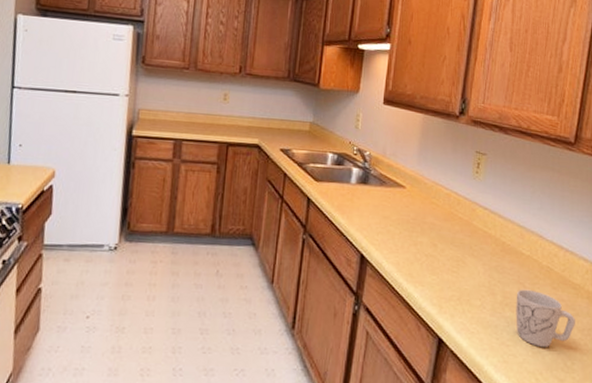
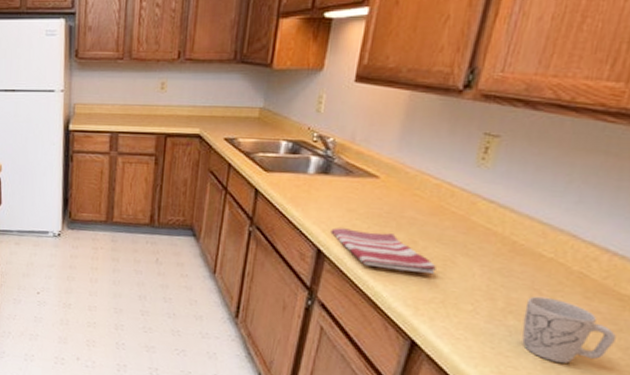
dish towel: none [371,233,452,275] -> present [330,227,436,275]

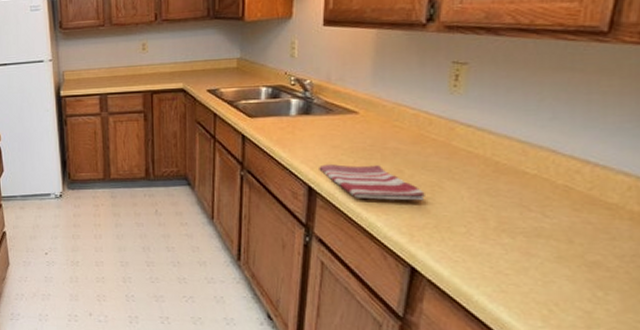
mug: present [522,296,616,363] -> none [517,212,610,276]

